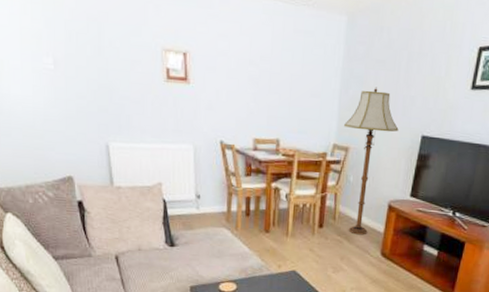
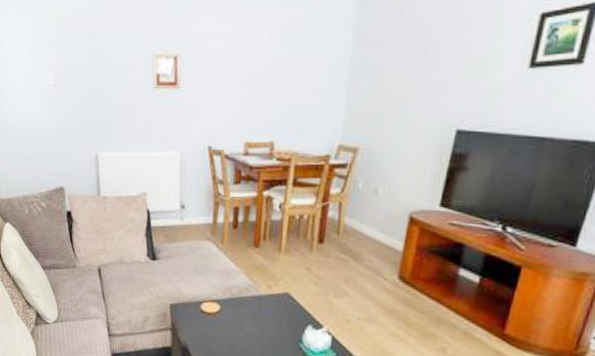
floor lamp: present [344,87,399,235] -> none [352,75,425,254]

